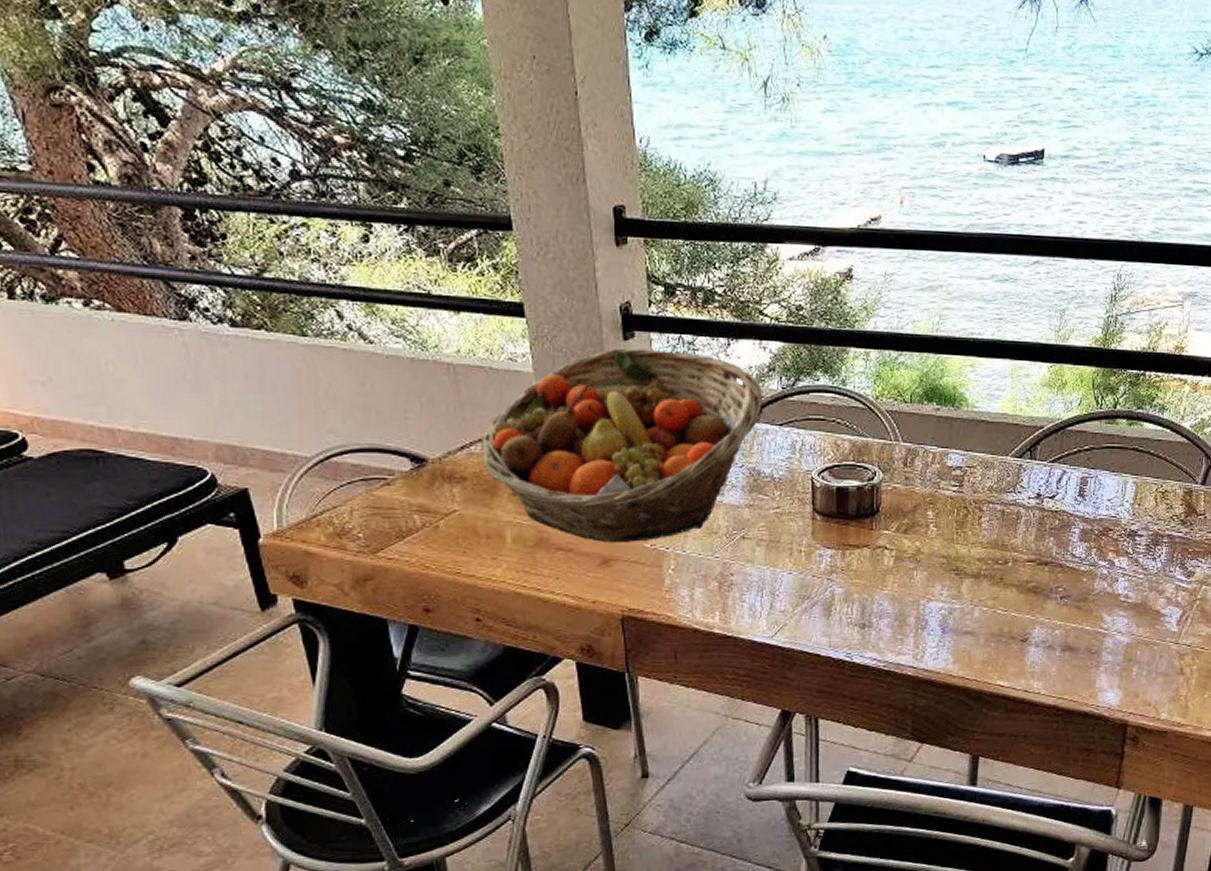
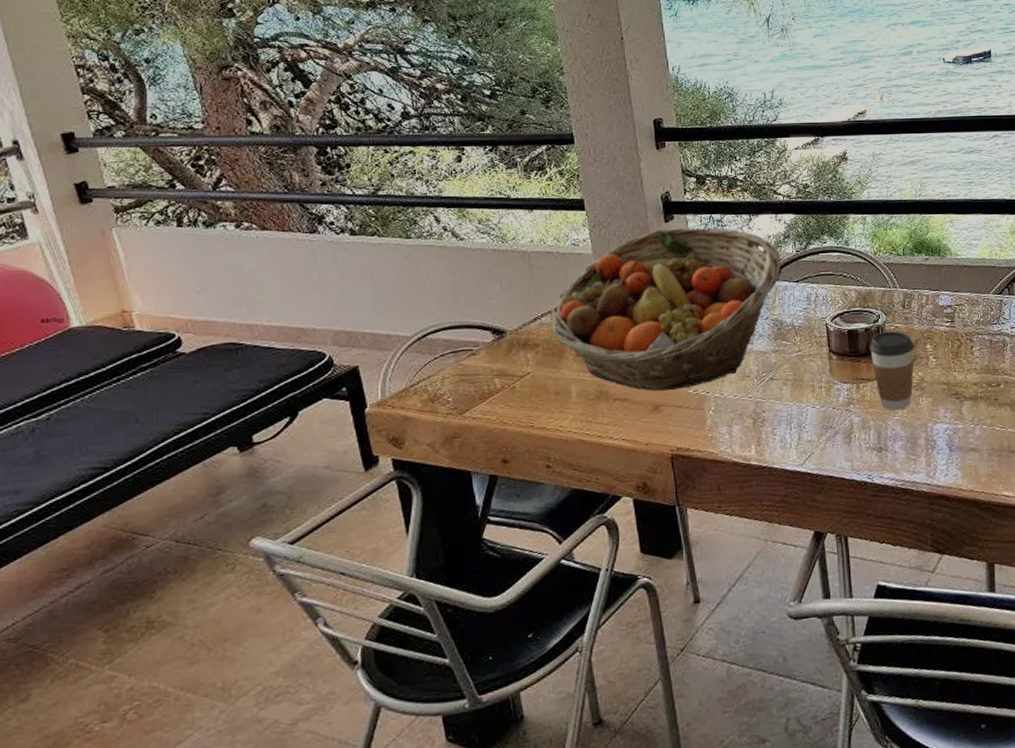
coffee cup: none [861,492,913,584] -> present [870,331,915,411]

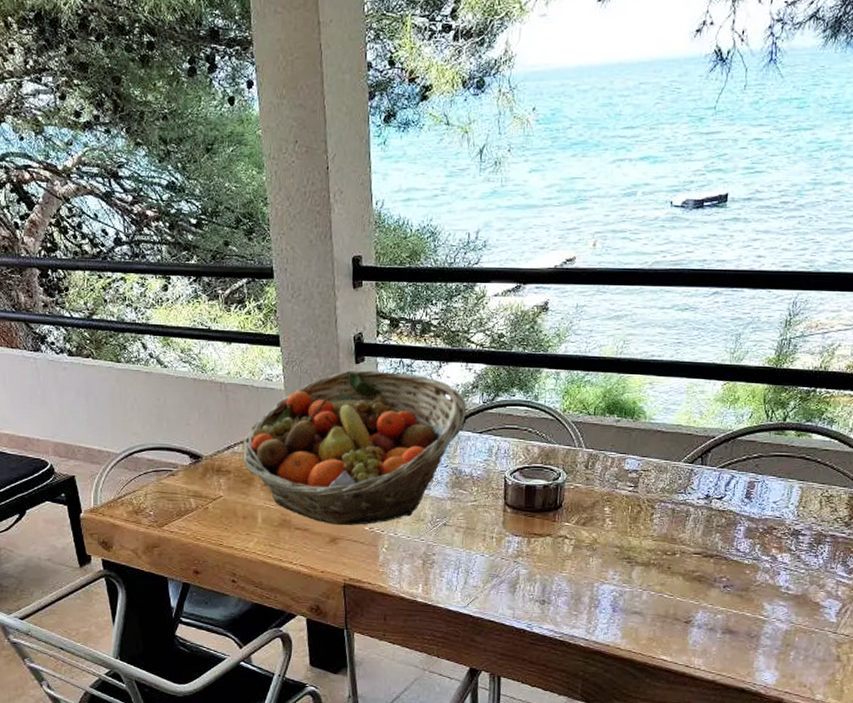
coffee cup: present [870,331,915,411] -> none [546,490,592,568]

